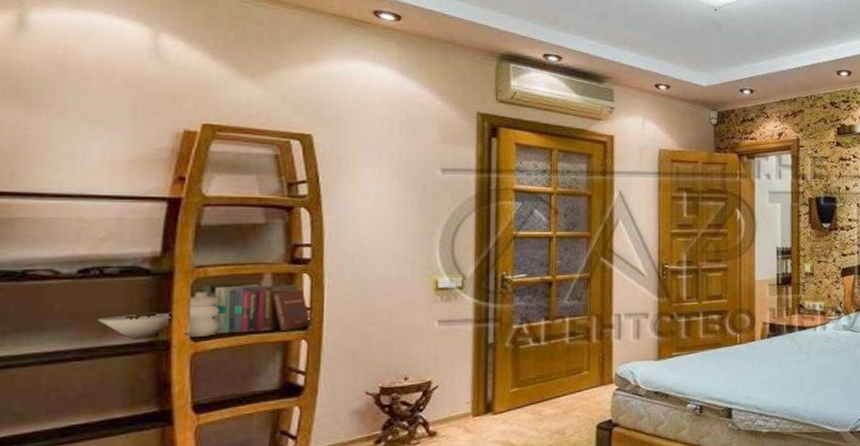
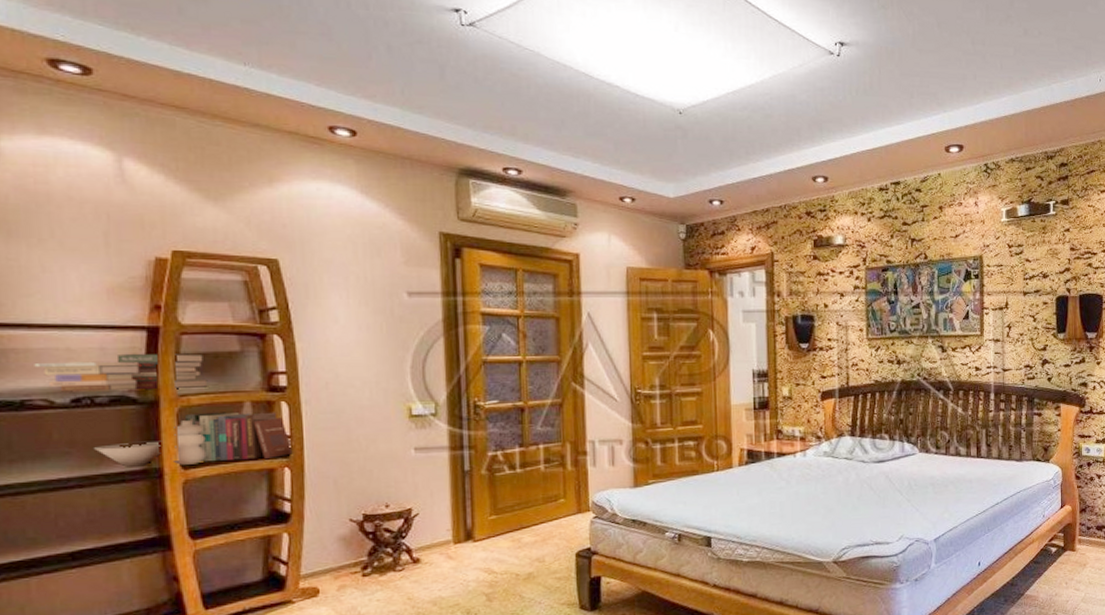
books: none [41,231,157,262] -> present [34,361,141,392]
books: none [132,225,228,261] -> present [116,353,208,390]

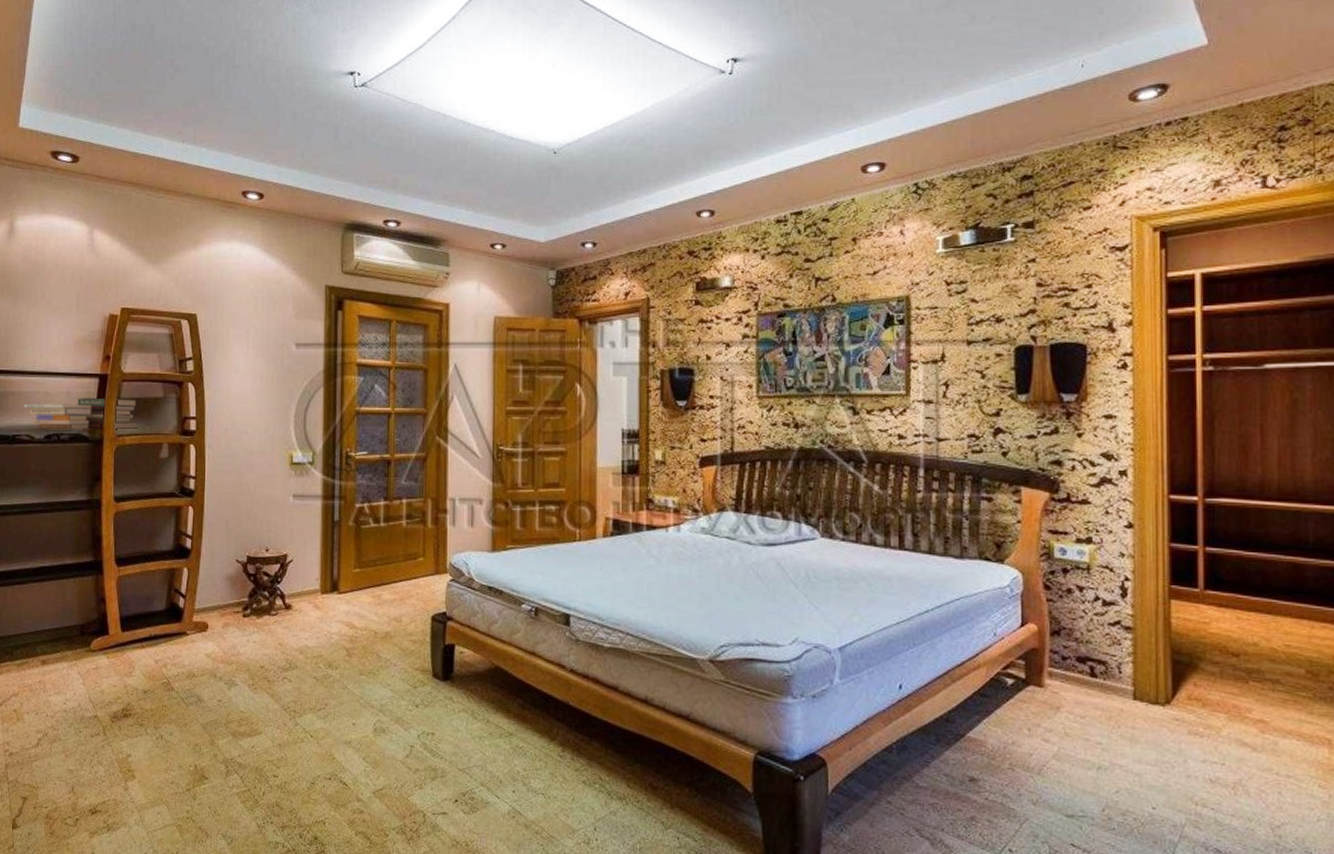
decorative bowl: present [93,420,207,469] -> none [56,458,133,498]
books: present [180,412,293,461] -> none [116,452,196,498]

